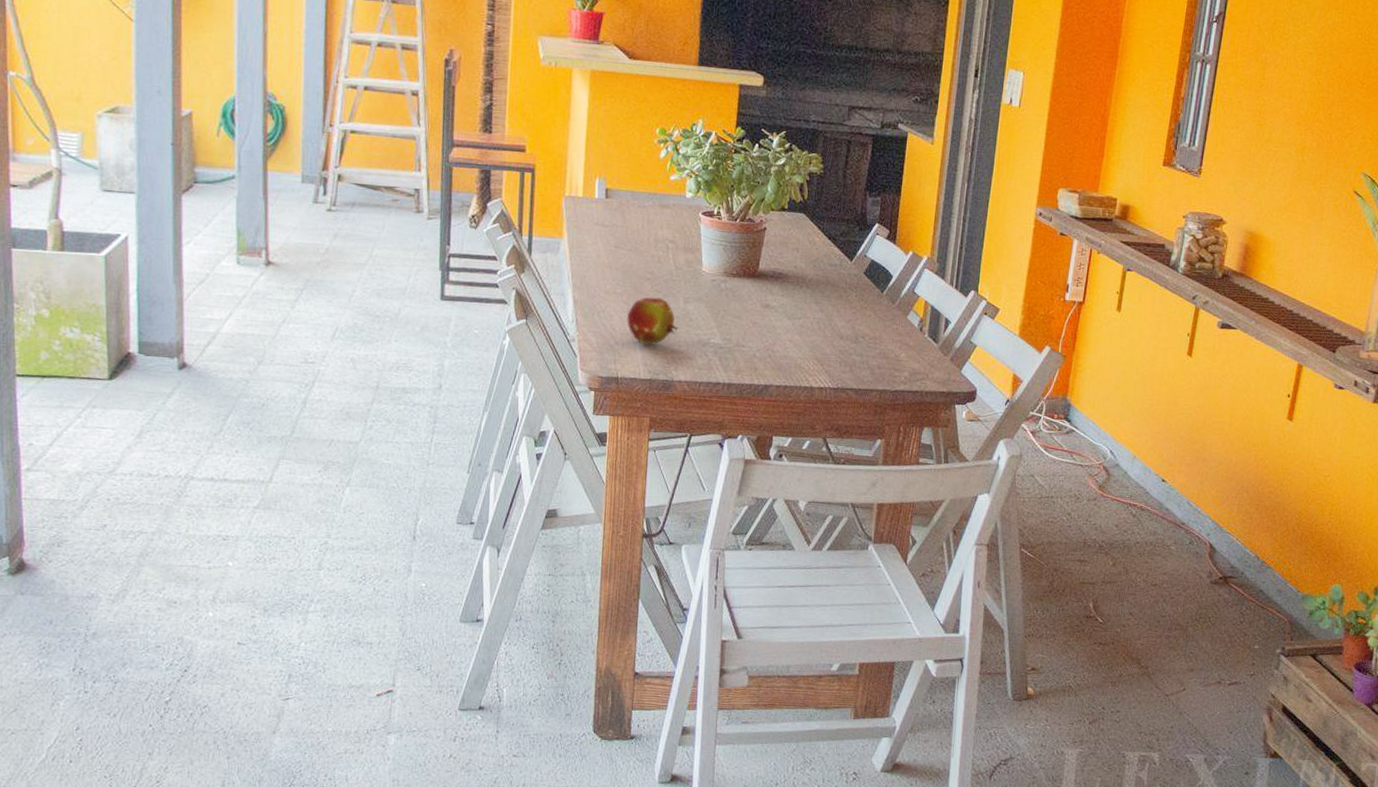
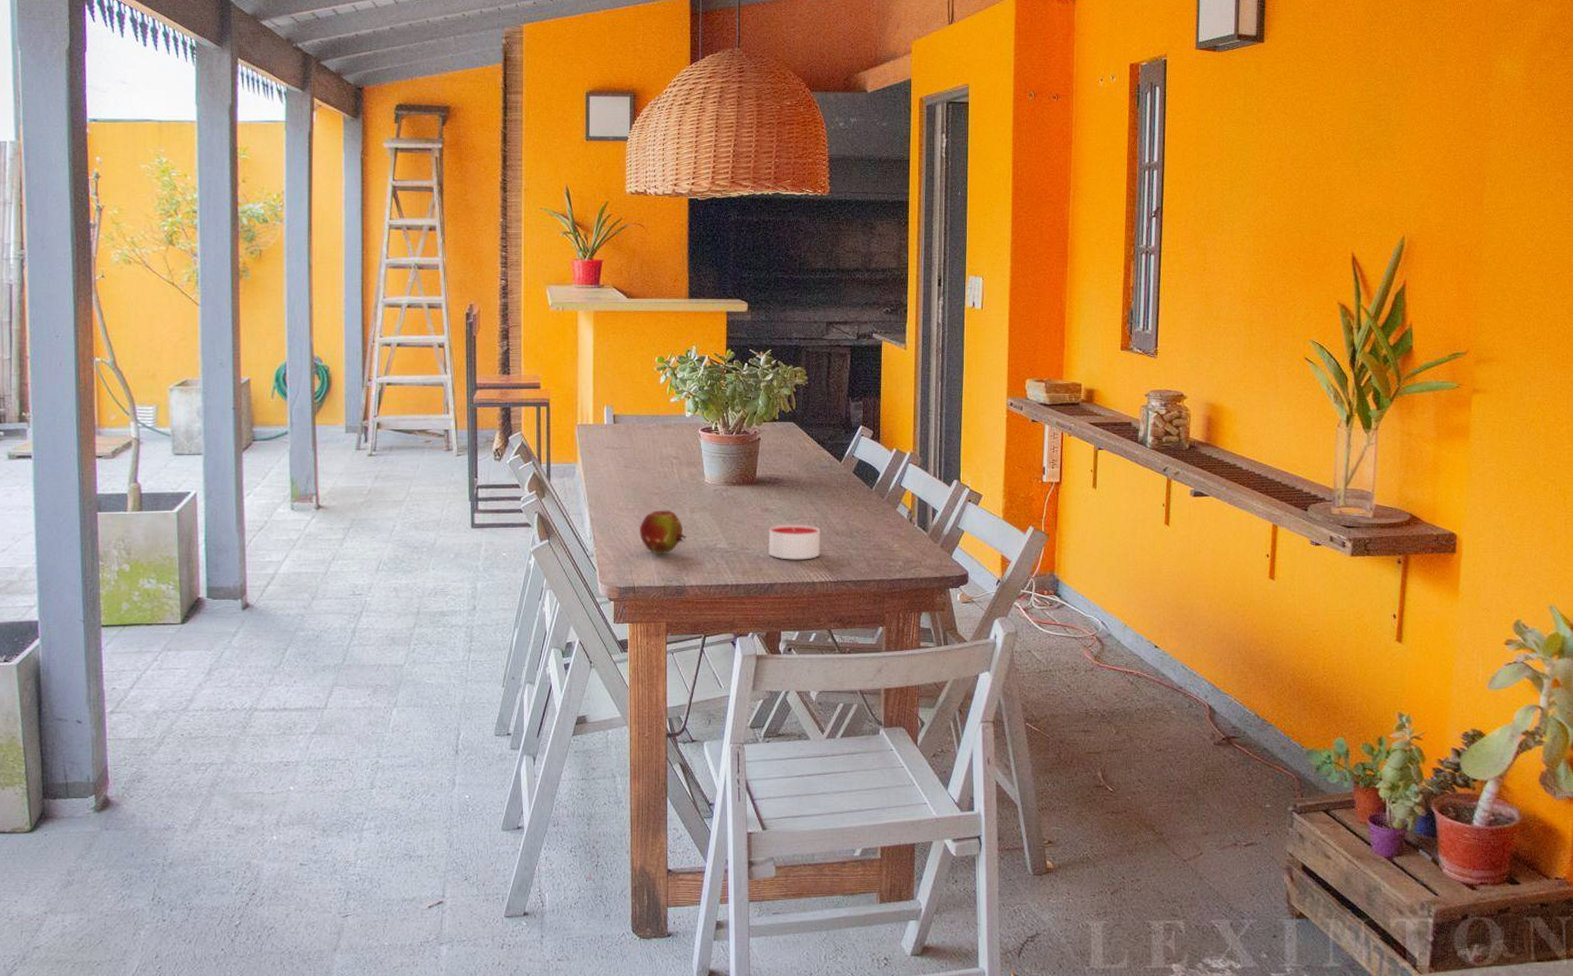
candle: none [766,323,823,363] -> present [769,524,820,560]

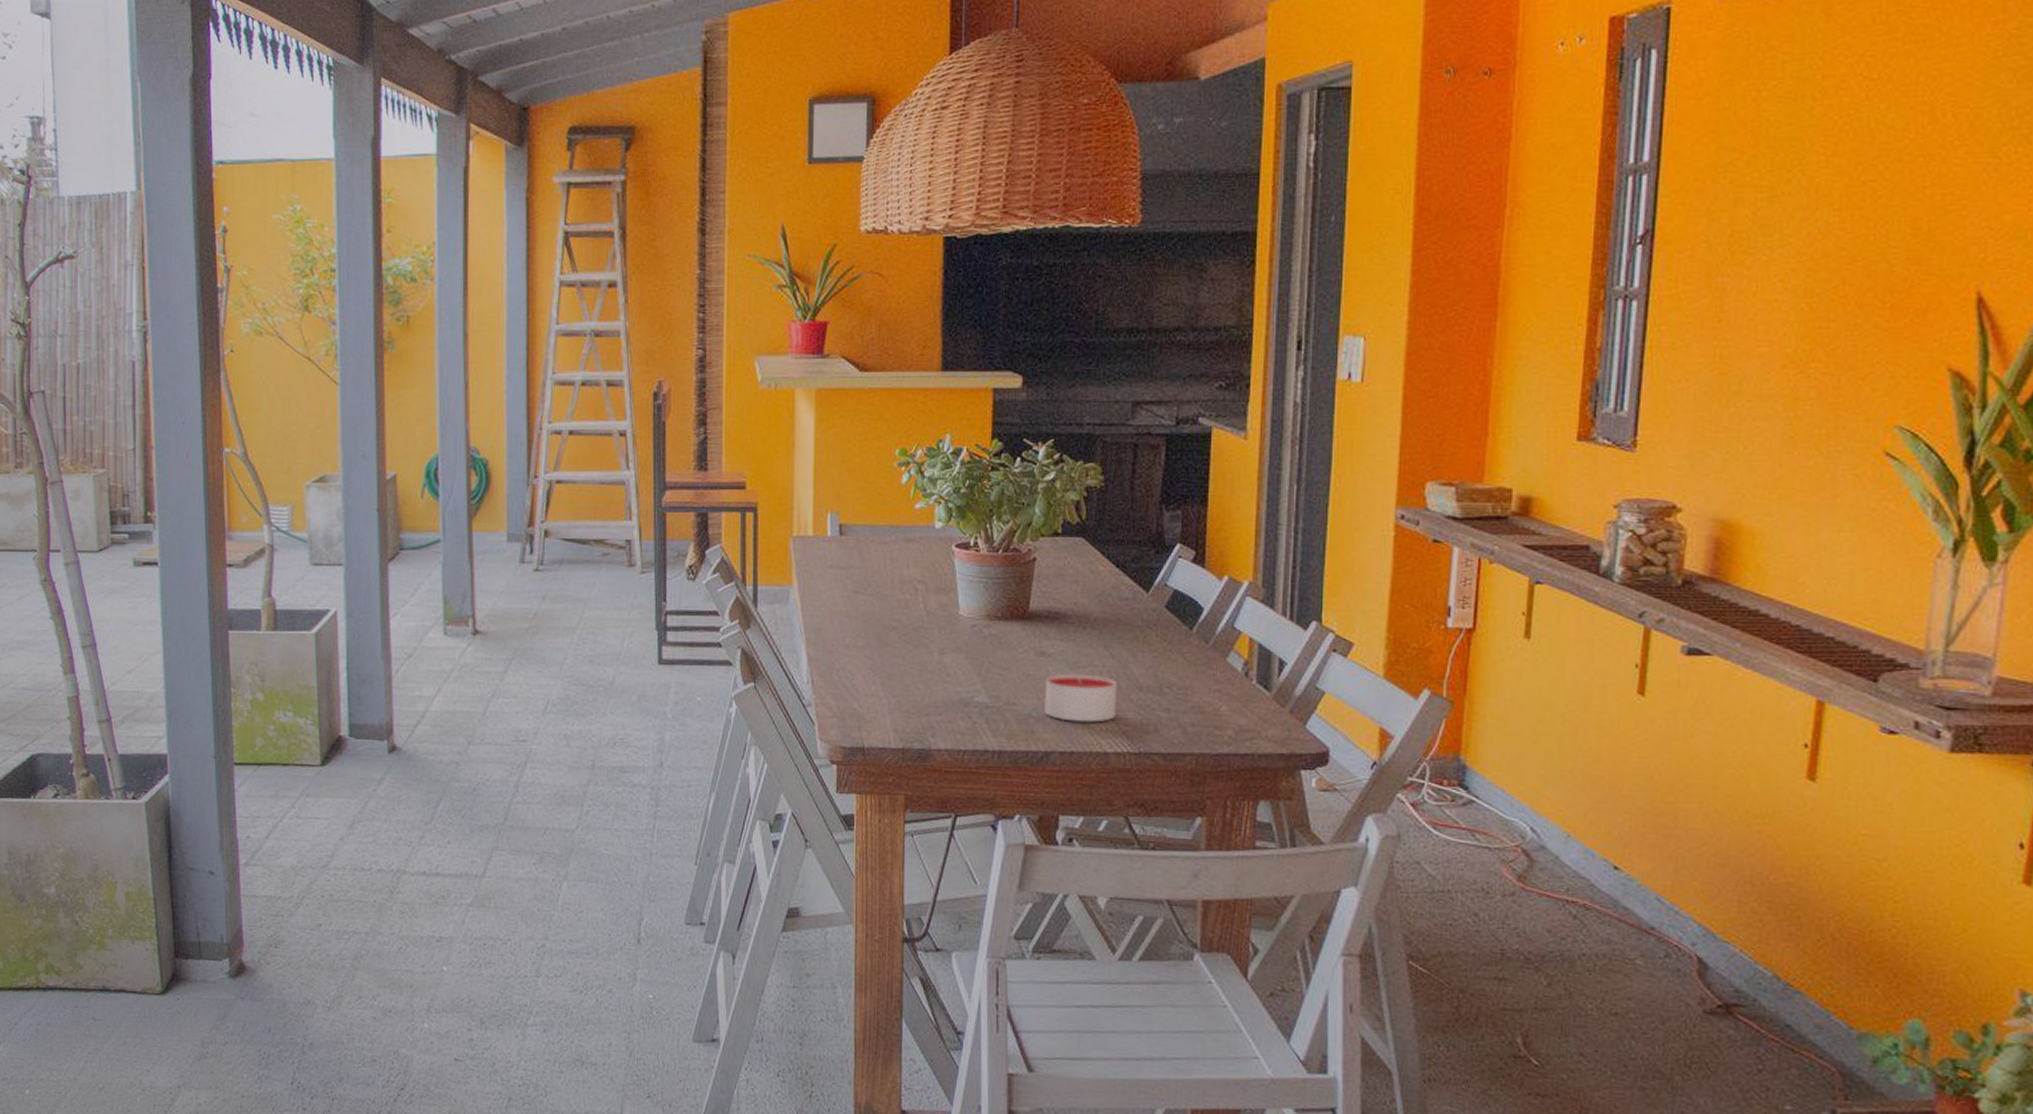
fruit: present [640,510,687,555] -> none [871,649,934,708]

